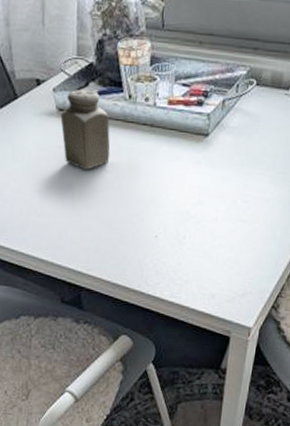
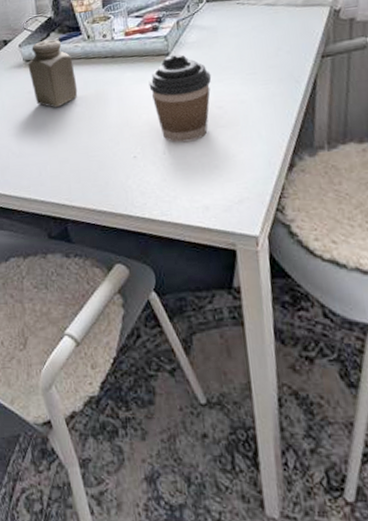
coffee cup: none [182,137,244,231] -> present [148,54,212,143]

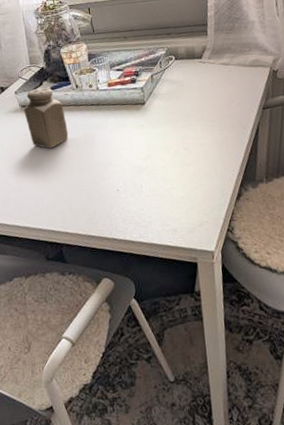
coffee cup: present [148,54,212,143] -> none [128,104,179,178]

